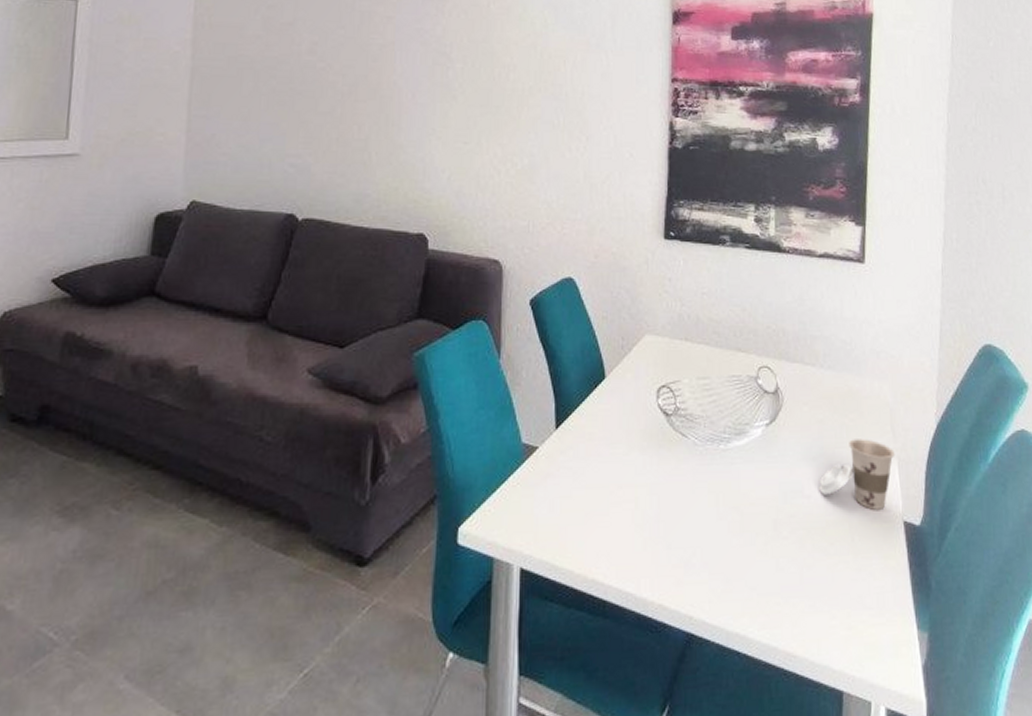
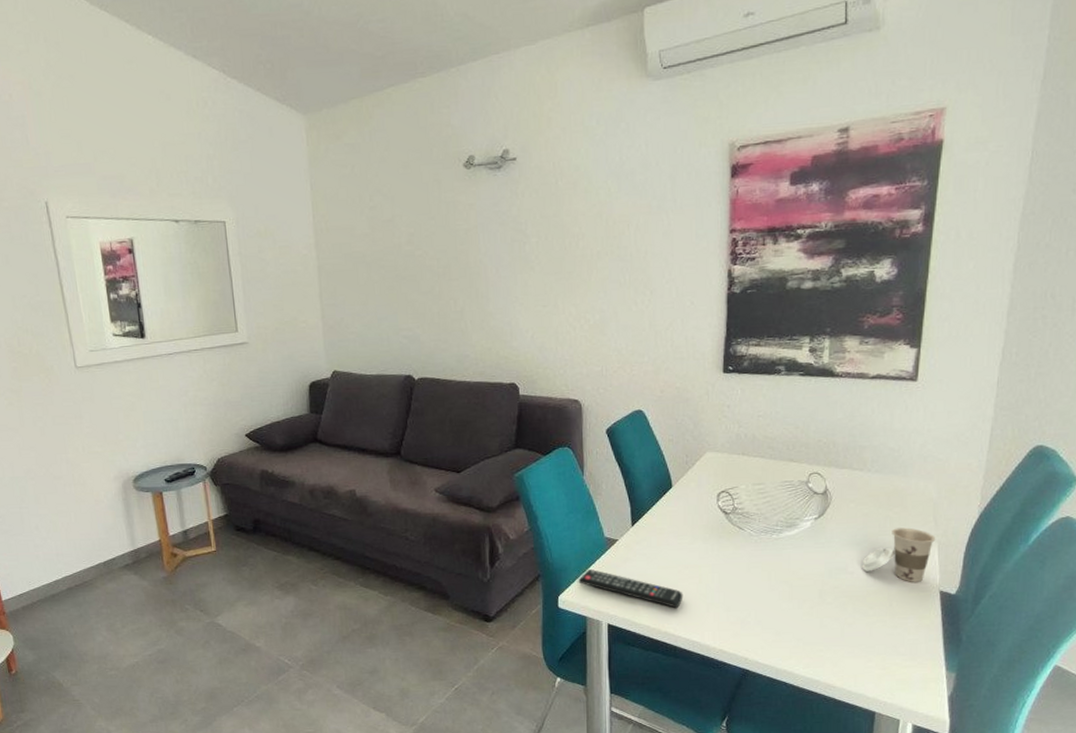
remote control: none [485,489,616,544] -> present [578,569,683,608]

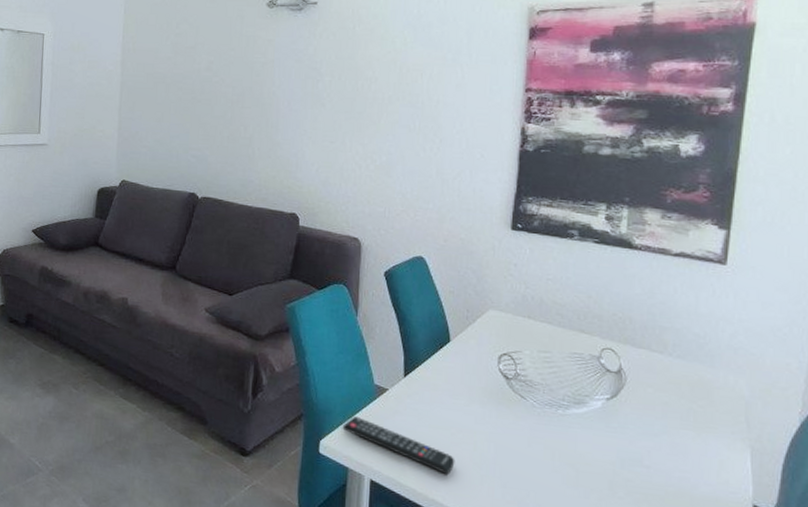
cup: present [862,527,936,582] -> none [660,423,749,491]

